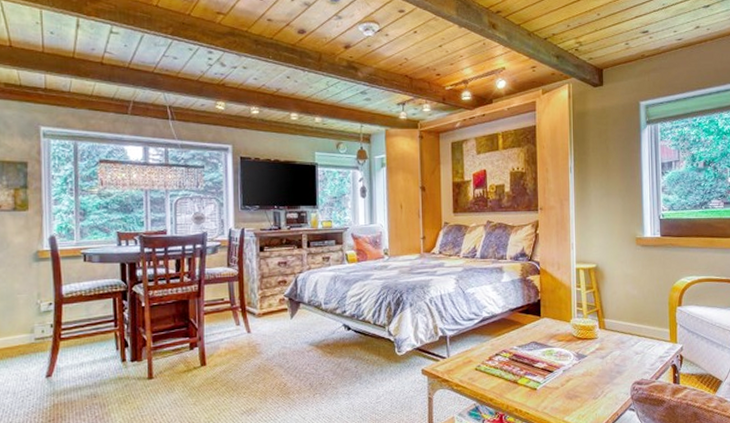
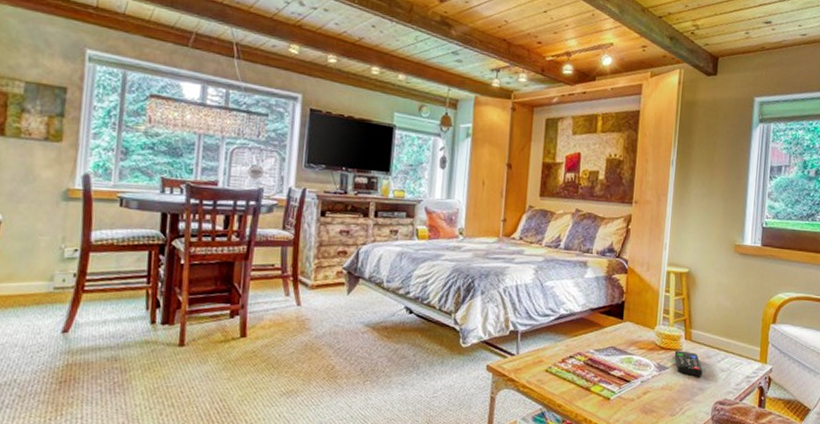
remote control: none [591,339,619,361] -> present [674,350,703,376]

